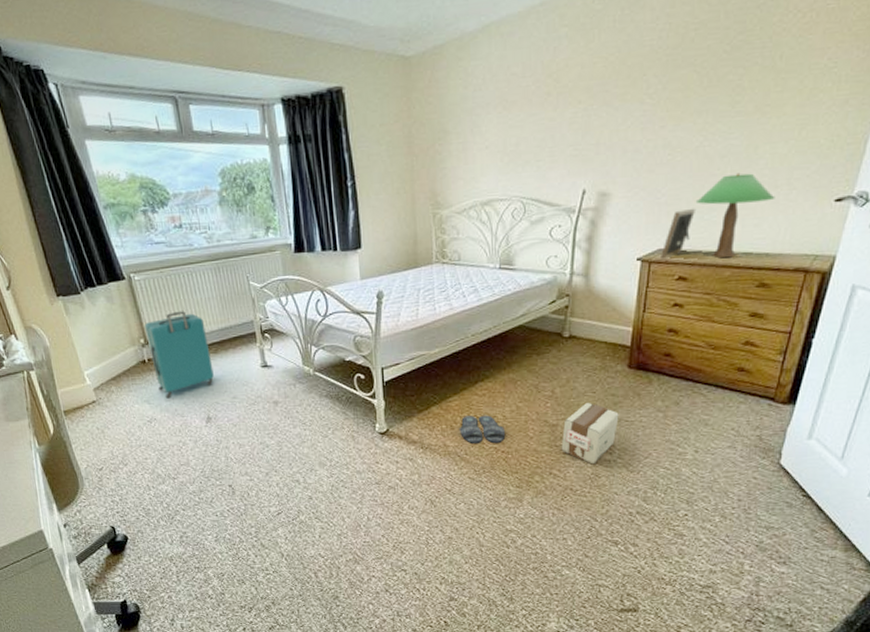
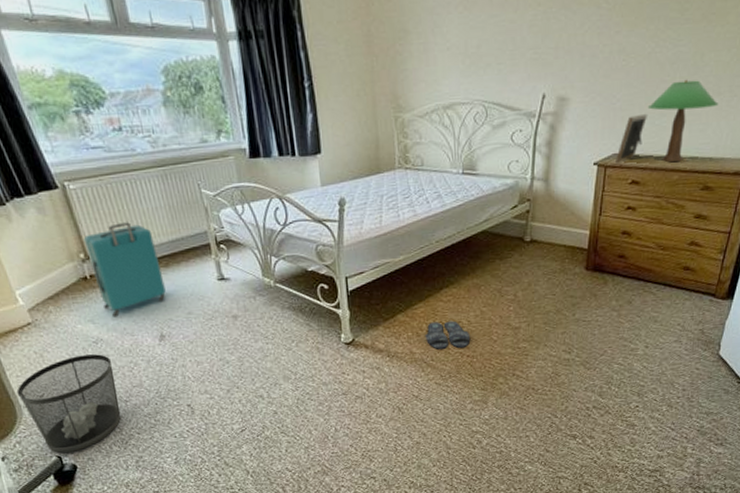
waste bin: none [80,432,169,524] -> present [16,354,121,454]
box: present [561,403,619,465] -> none [523,305,577,364]

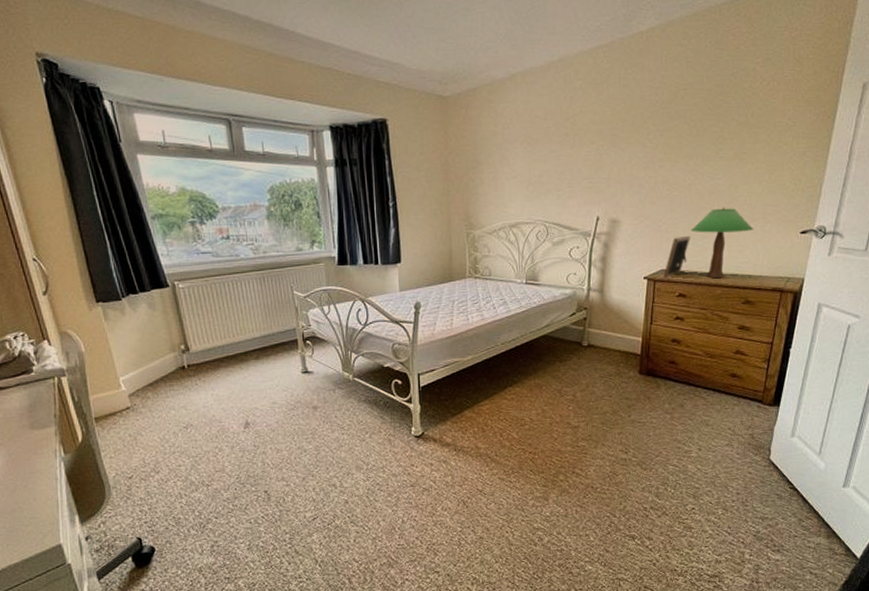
waste bin: present [16,354,121,454] -> none [108,439,202,535]
suitcase: present [83,222,166,317] -> none [185,318,254,405]
slippers: present [425,321,471,349] -> none [489,418,533,445]

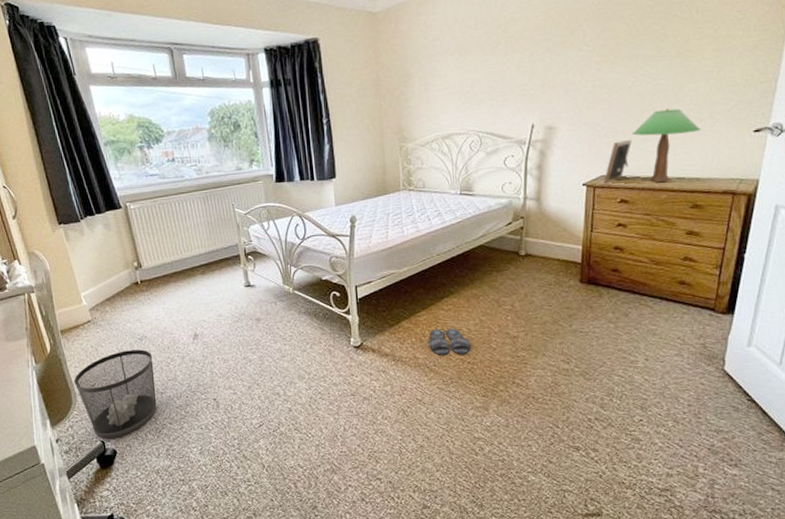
waste bin: none [108,439,202,535] -> present [74,349,157,439]
slippers: none [489,418,533,445] -> present [427,328,471,355]

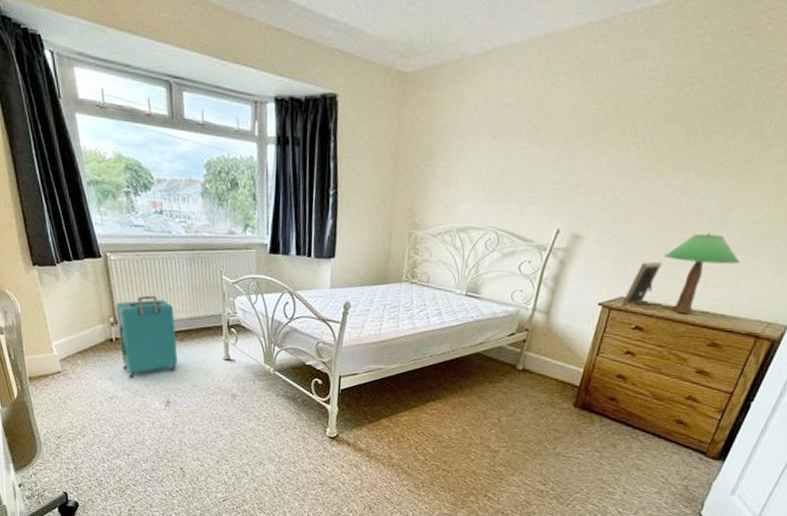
waste bin: present [74,349,157,439] -> none [40,407,122,491]
suitcase: none [138,236,201,318] -> present [115,295,177,379]
slippers: present [427,328,471,355] -> none [405,431,449,462]

